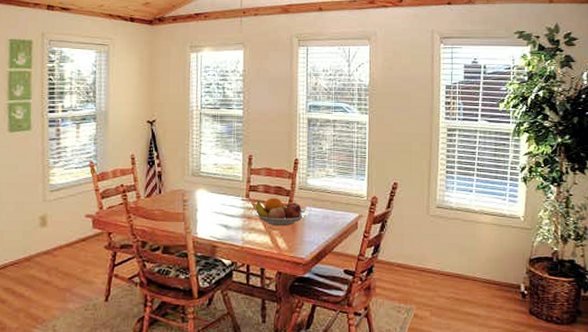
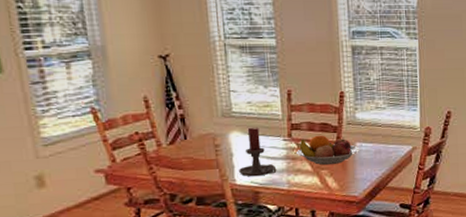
candle holder: none [201,186,234,232] -> present [239,127,277,177]

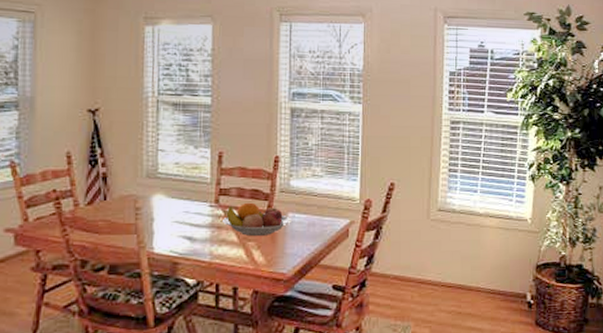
candle holder: present [239,127,277,177] -> none [158,190,200,246]

